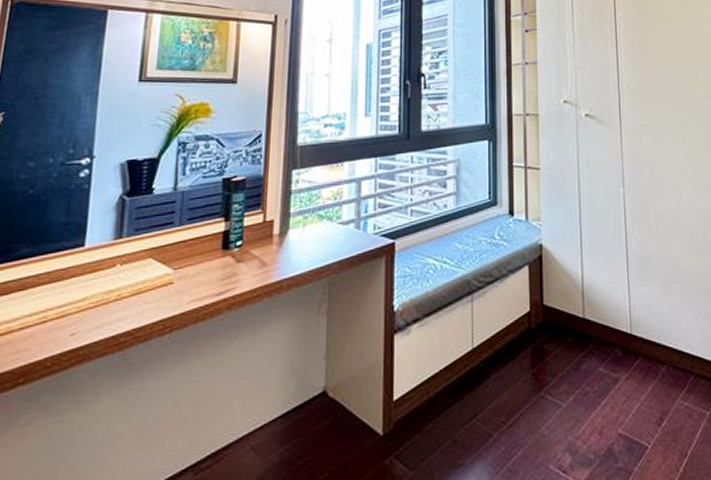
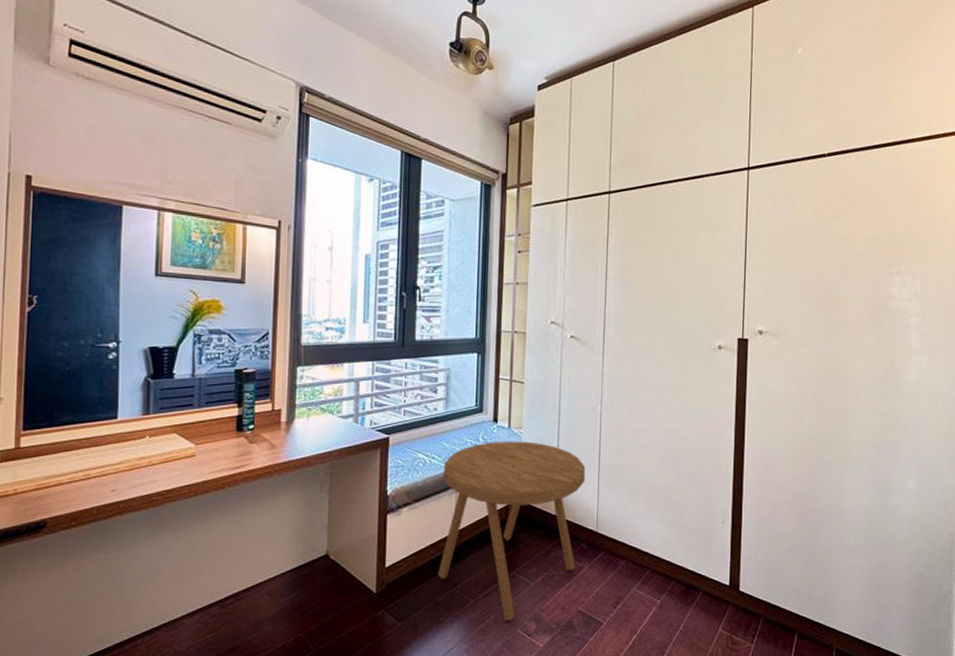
side table: none [454,234,614,456] -> present [438,441,586,621]

